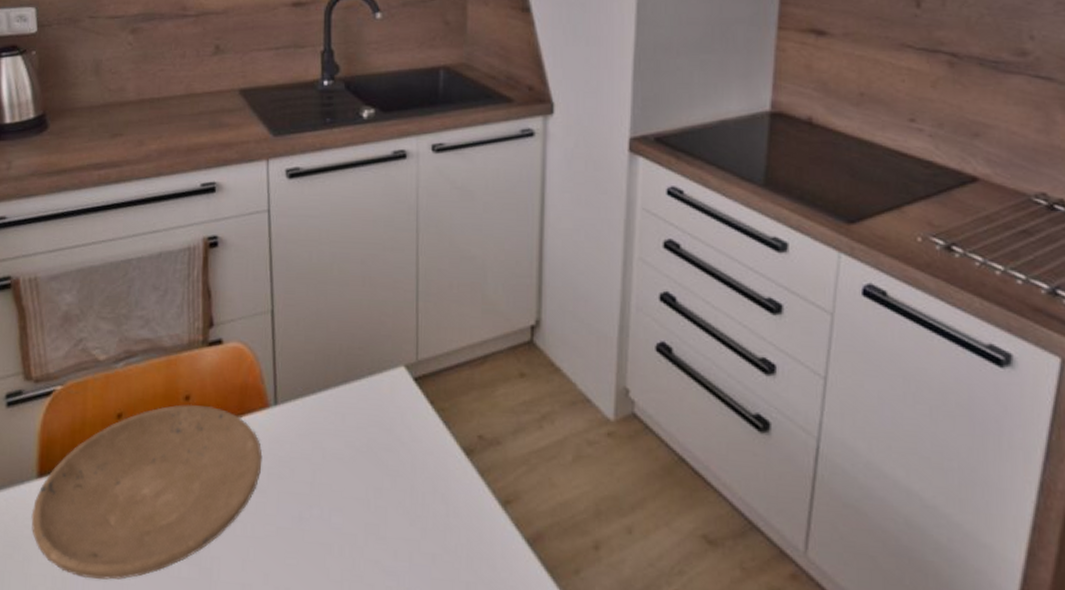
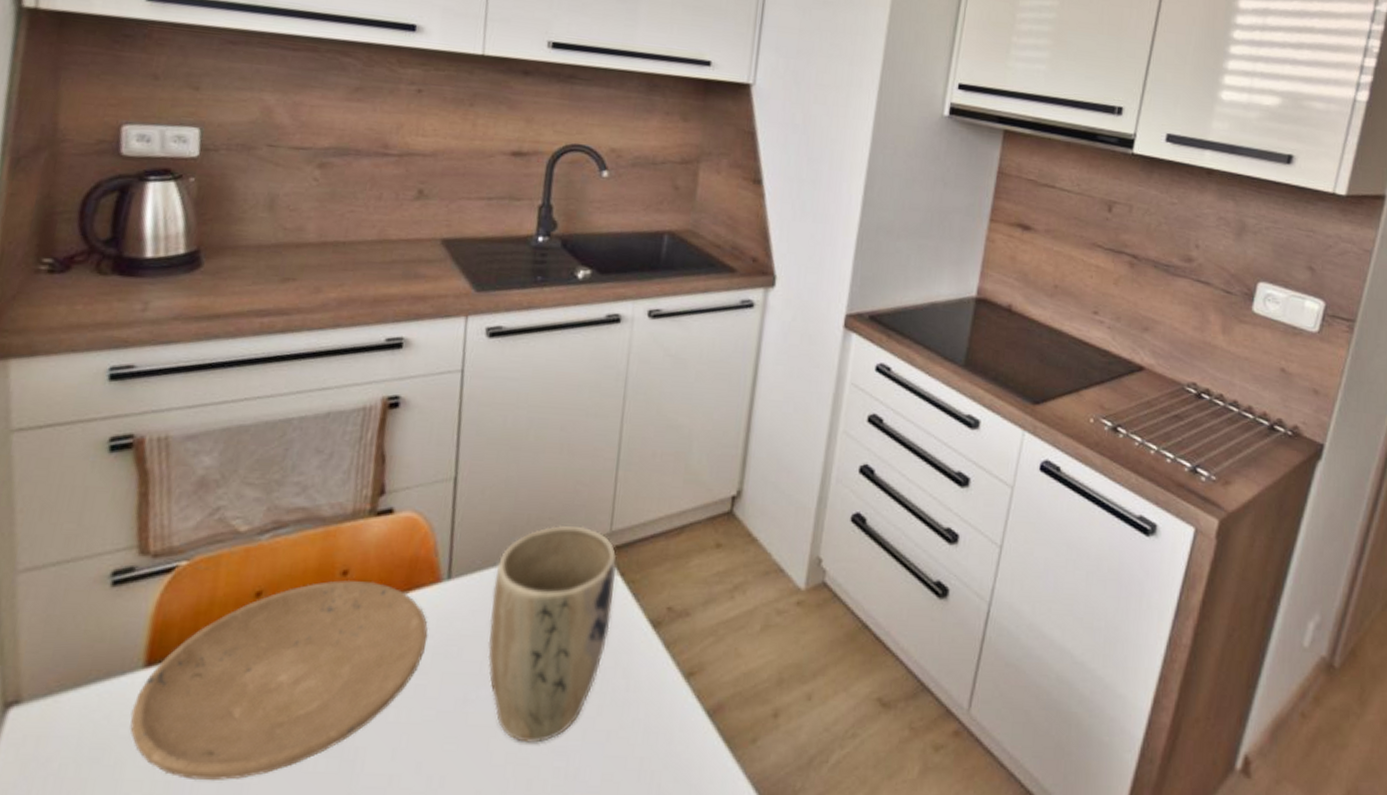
plant pot: none [314,354,426,562] -> present [487,524,617,743]

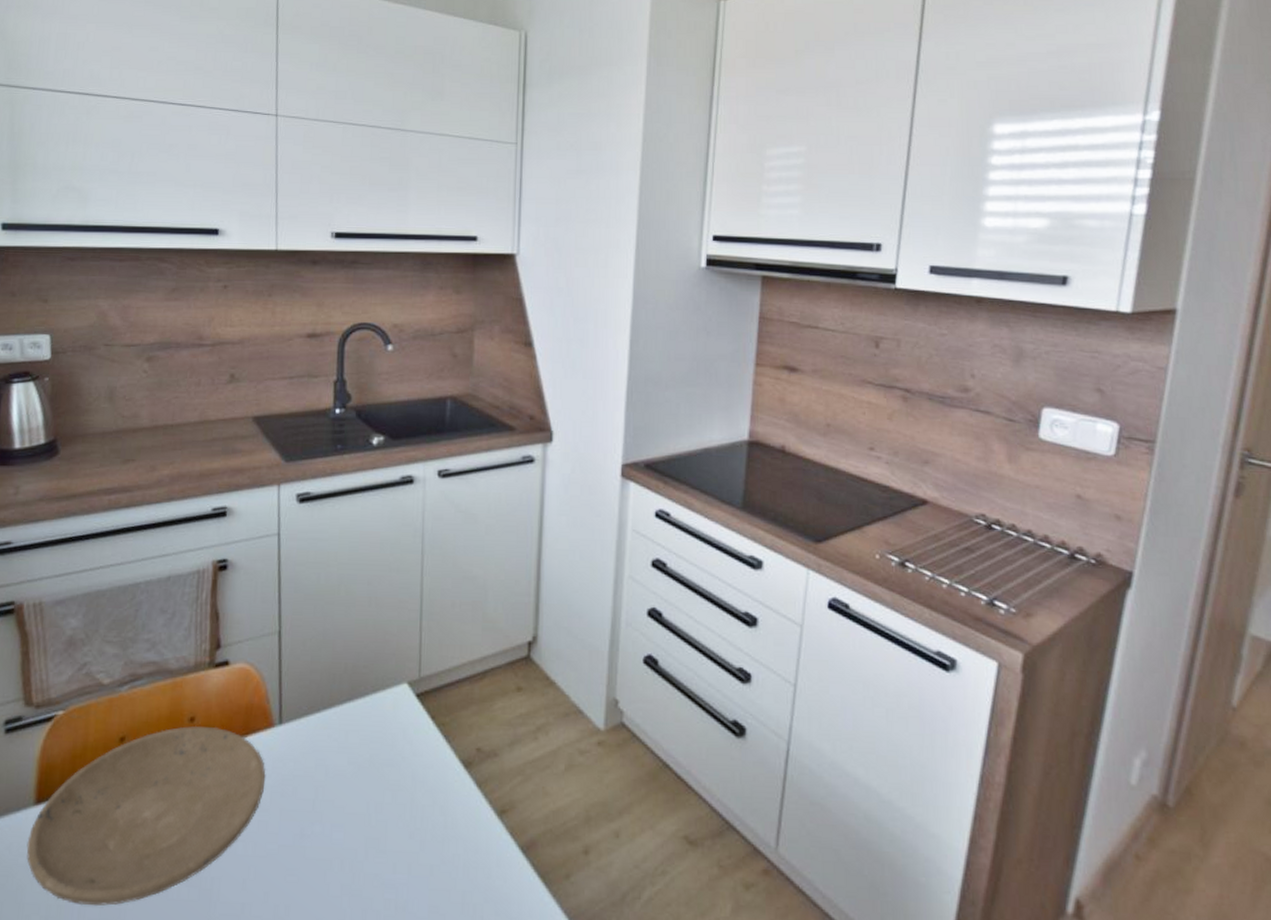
plant pot: present [487,524,617,743] -> none [318,672,428,876]

